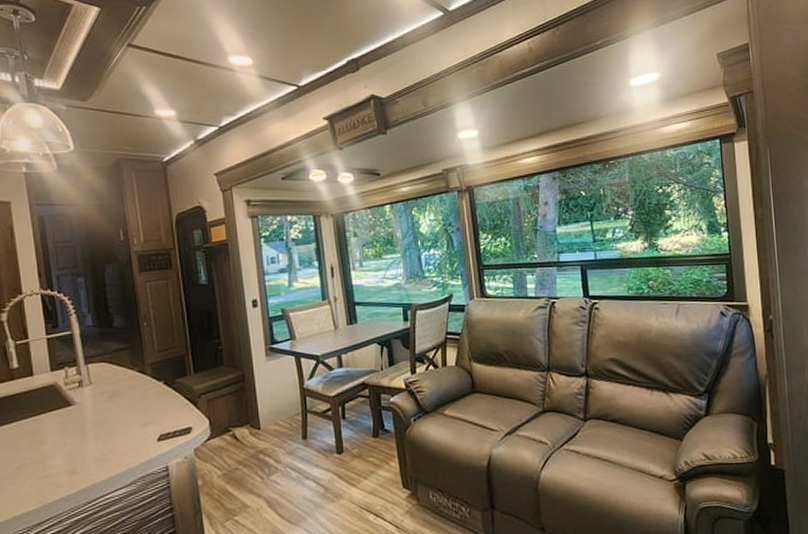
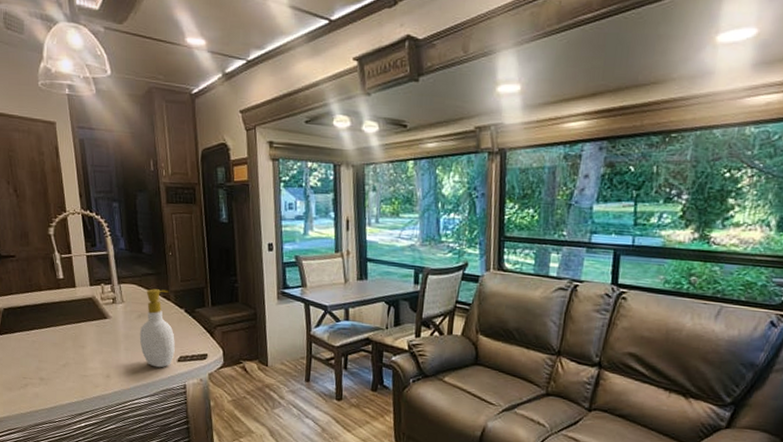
soap bottle: none [111,364,154,452] -> present [139,289,175,368]

